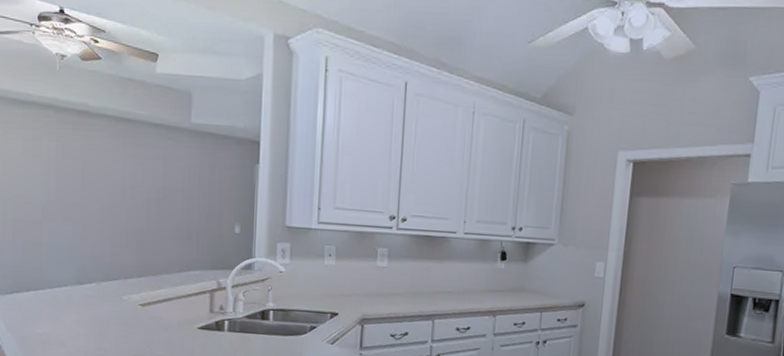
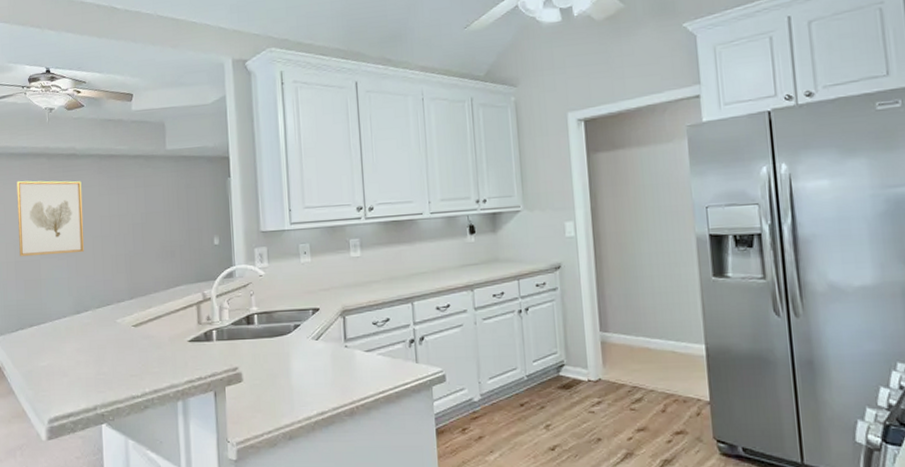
wall art: none [19,131,93,221] -> present [16,180,84,257]

